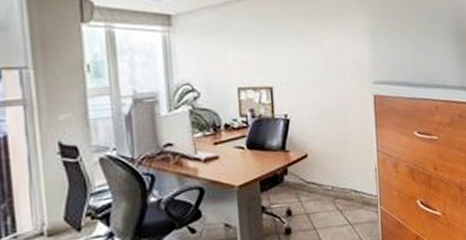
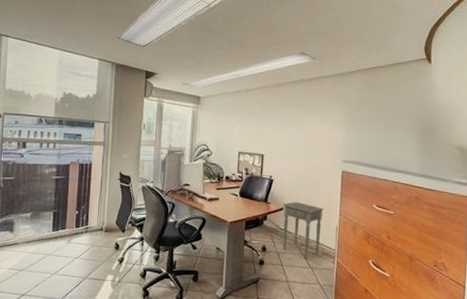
side table: none [305,143,358,215] -> present [282,202,324,259]

